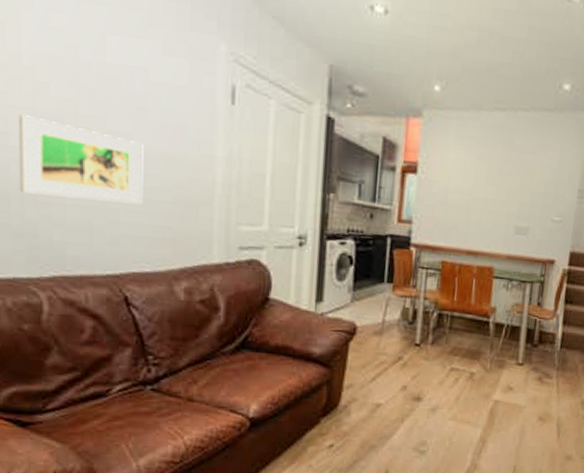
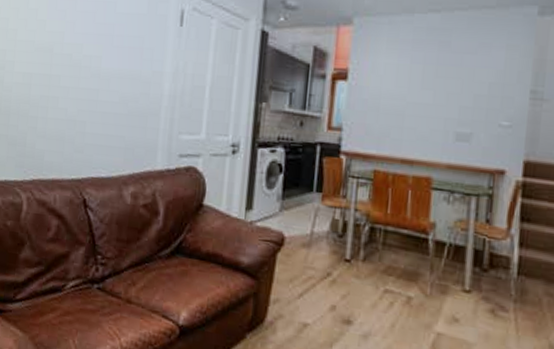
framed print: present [18,114,144,205] -> none [17,46,109,117]

